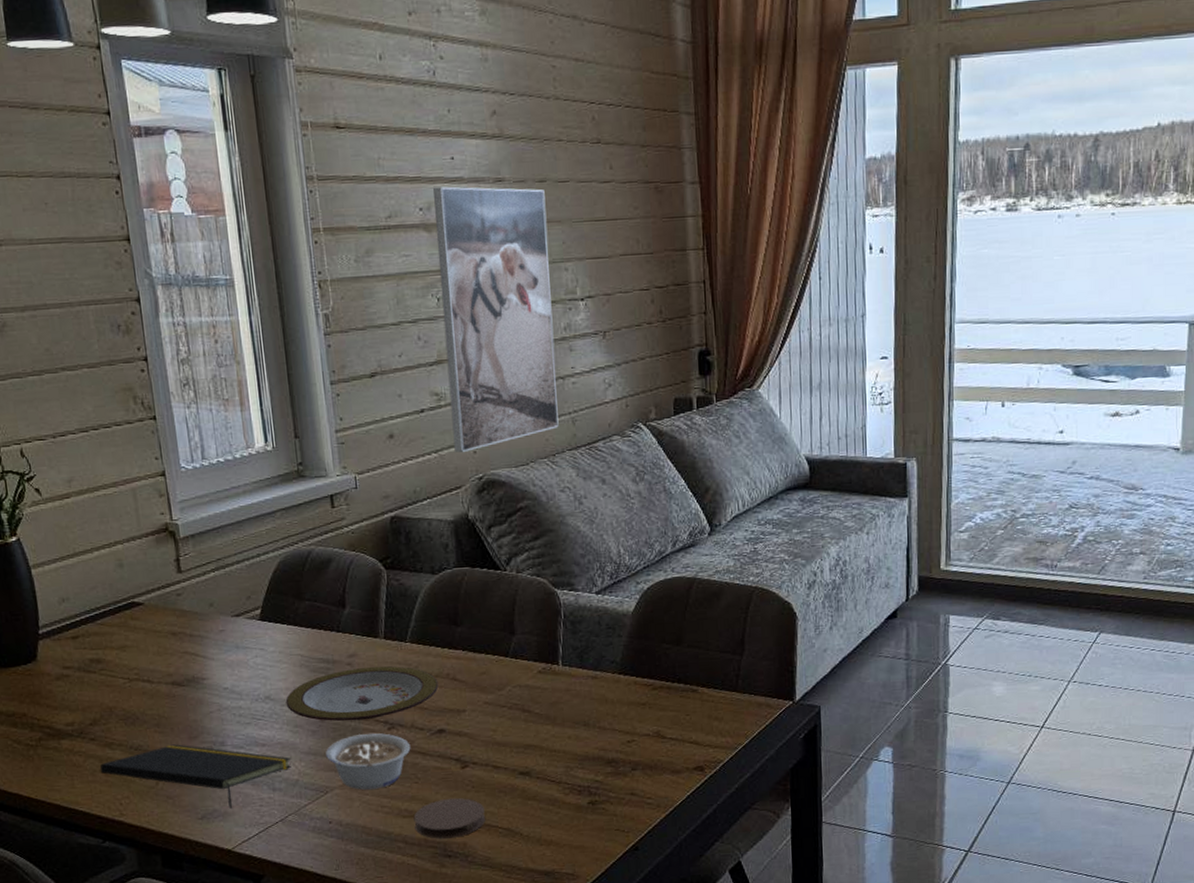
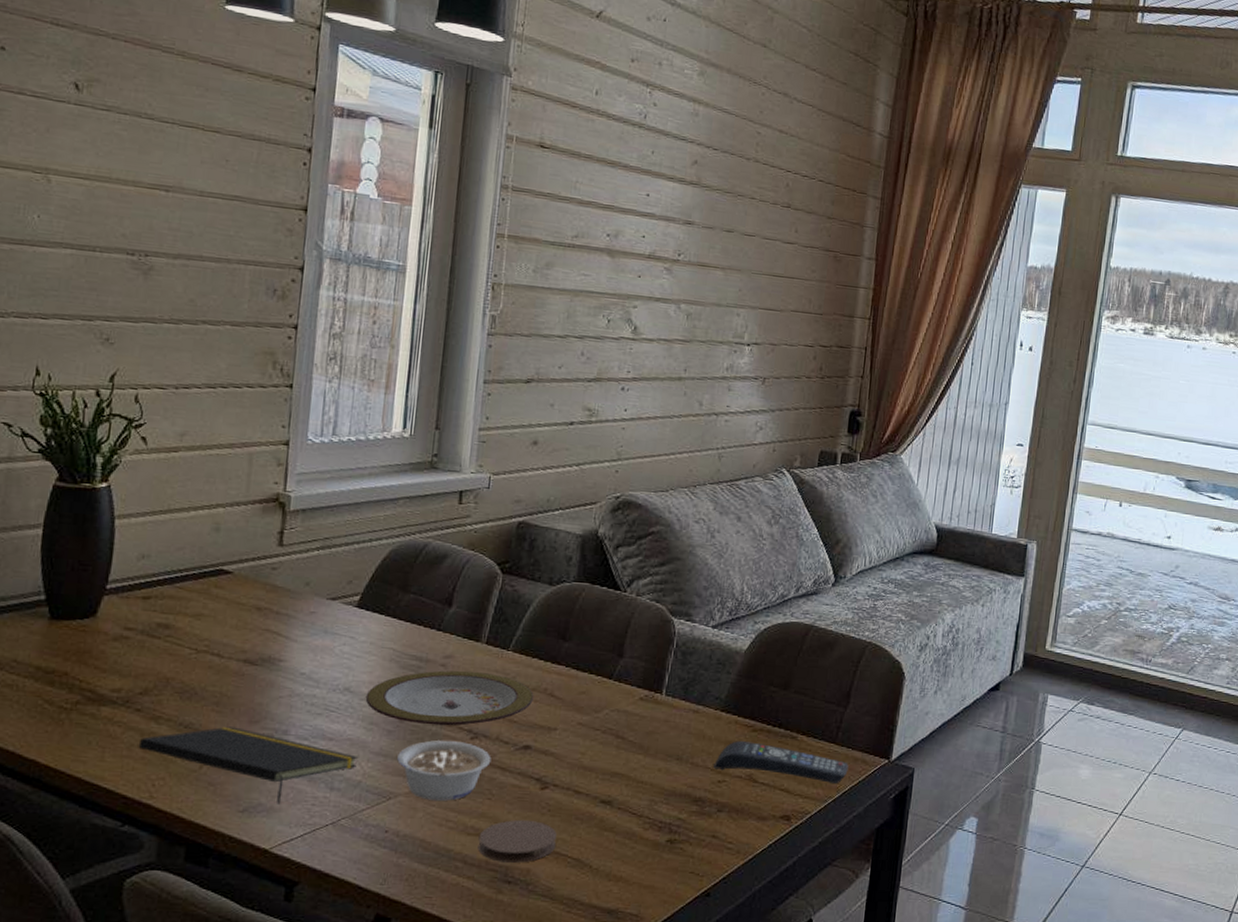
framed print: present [433,186,559,452] -> none [596,218,730,470]
remote control: none [620,700,754,731] -> present [713,741,849,783]

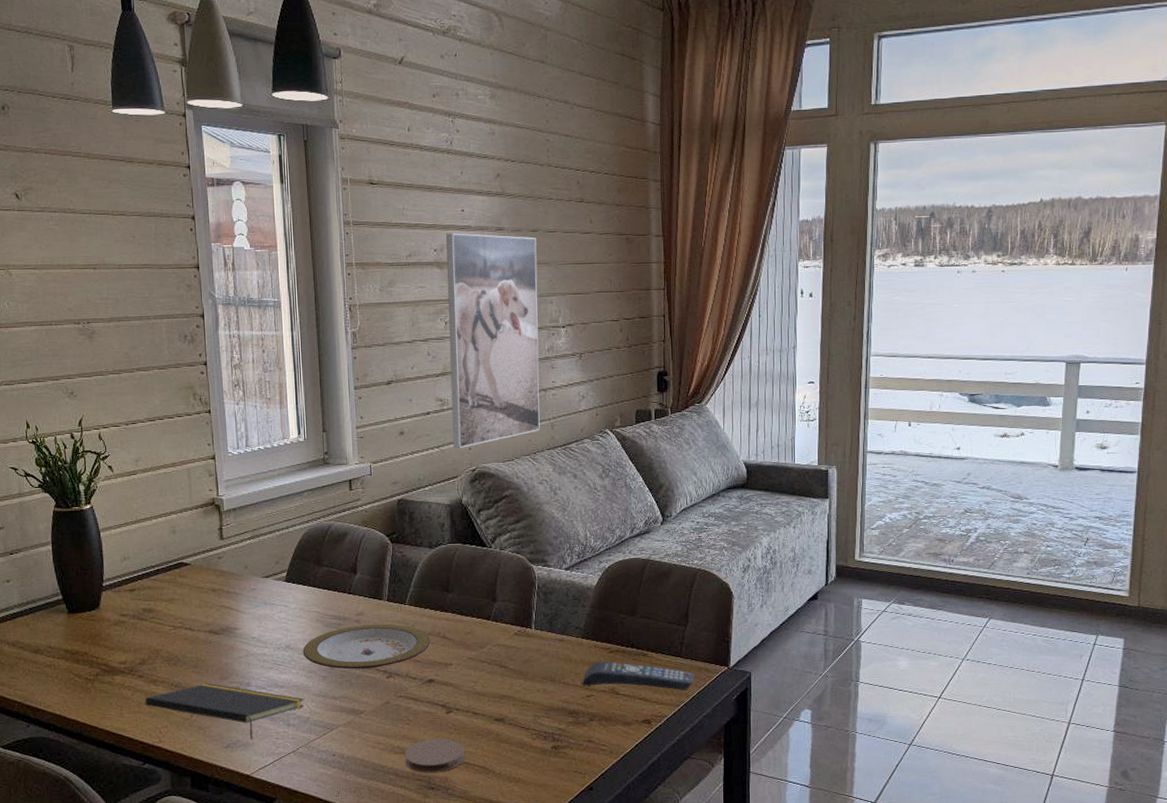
legume: present [397,740,491,801] -> none [333,681,405,728]
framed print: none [596,218,730,470] -> present [446,233,540,448]

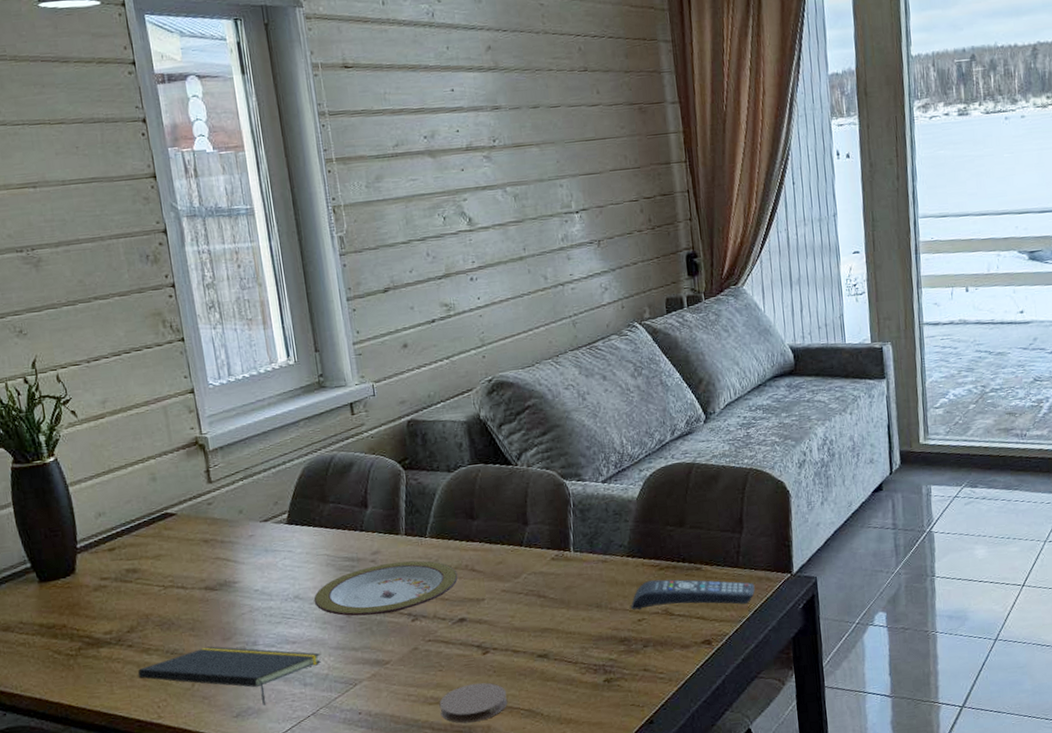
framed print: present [446,233,540,448] -> none [436,114,561,358]

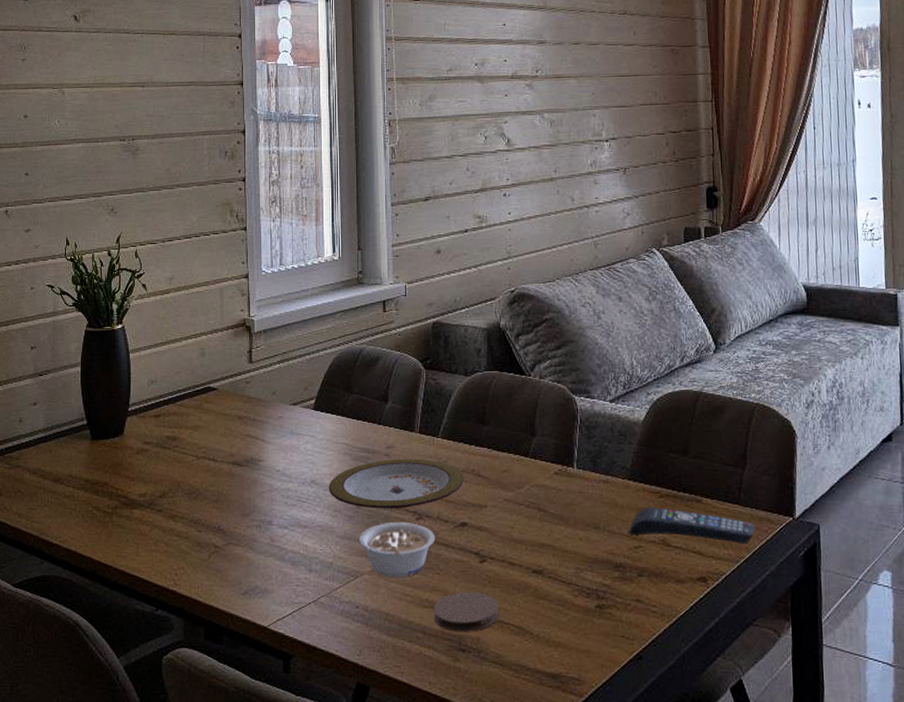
notepad: present [137,646,321,705] -> none [162,520,329,586]
legume: none [353,625,434,681] -> present [359,523,435,577]

